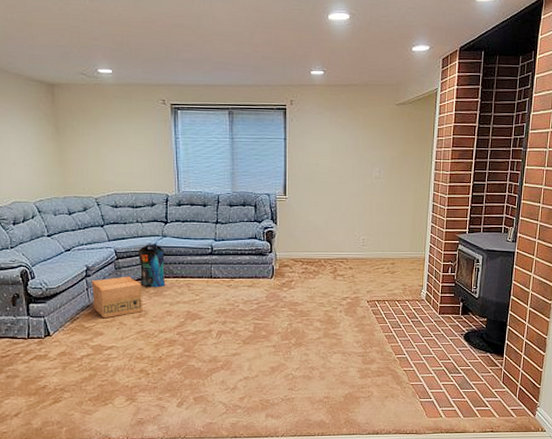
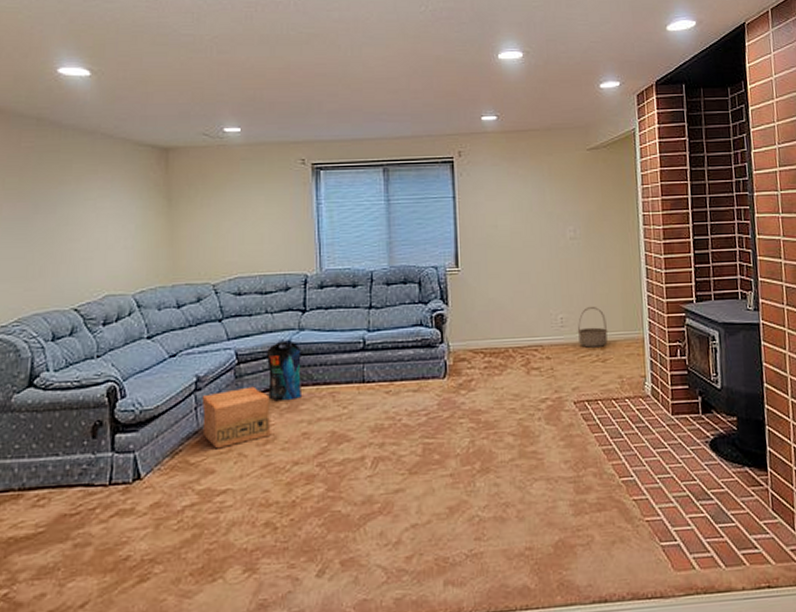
basket: none [374,232,398,262] -> present [577,307,608,348]

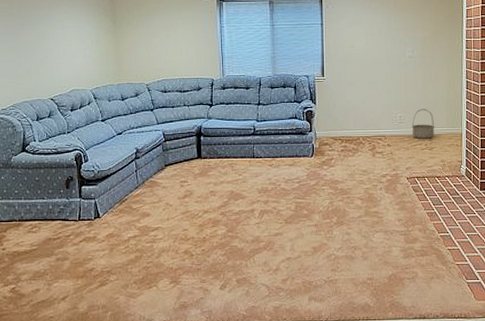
cardboard box: present [201,386,271,449] -> none [140,157,188,200]
pouch: present [265,340,303,402] -> none [184,126,210,169]

